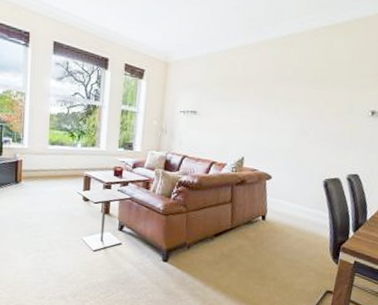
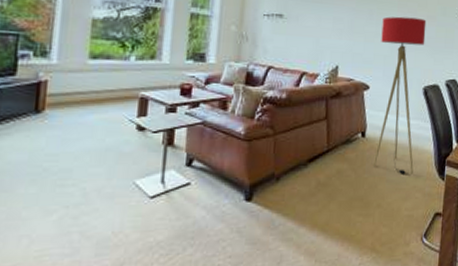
floor lamp: none [272,113,332,256] -> present [374,16,427,174]

